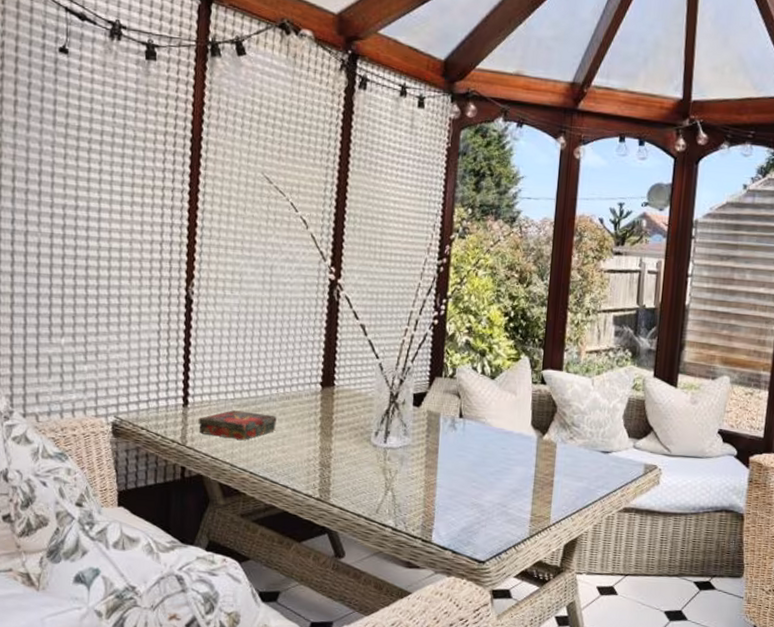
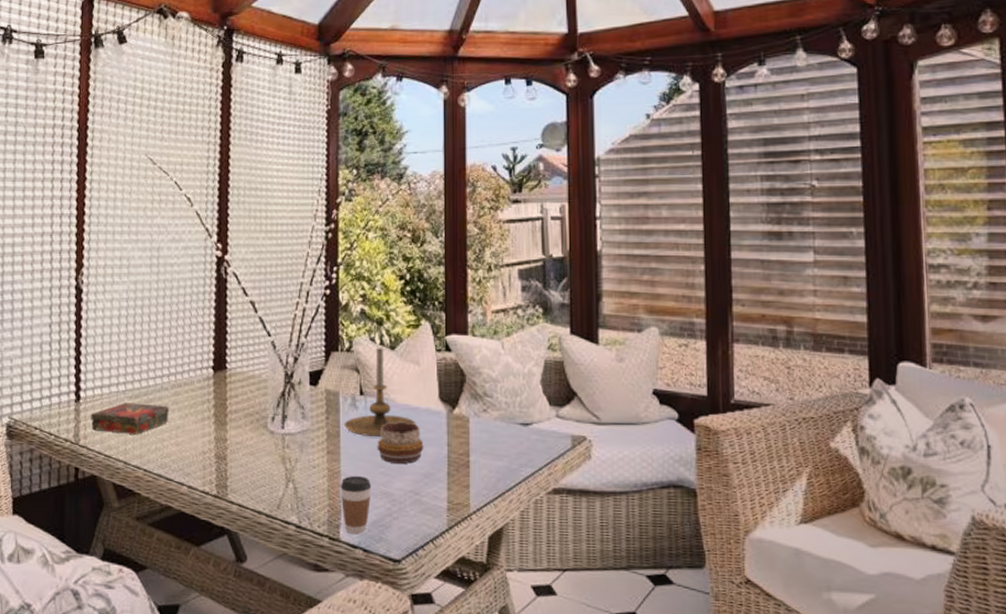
coffee cup: none [435,488,464,538] -> present [340,476,372,534]
candle holder: none [443,376,509,455] -> present [344,347,416,437]
decorative bowl: none [471,443,514,480] -> present [377,422,424,464]

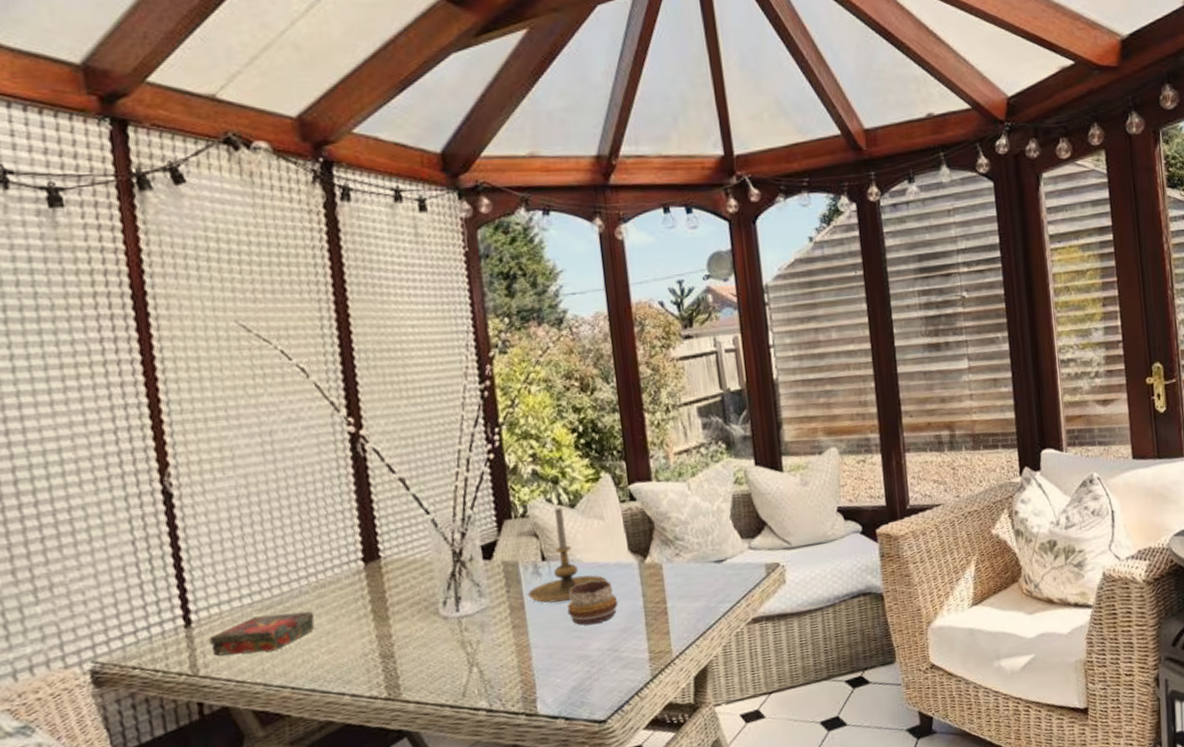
coffee cup: present [340,476,372,534] -> none [531,644,567,706]

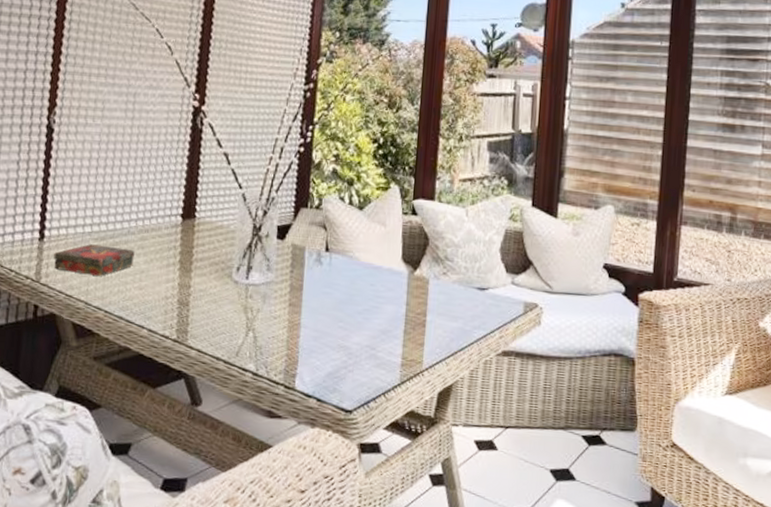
candle holder: present [528,507,607,603] -> none [307,206,378,292]
decorative bowl: present [567,580,619,626] -> none [338,279,384,320]

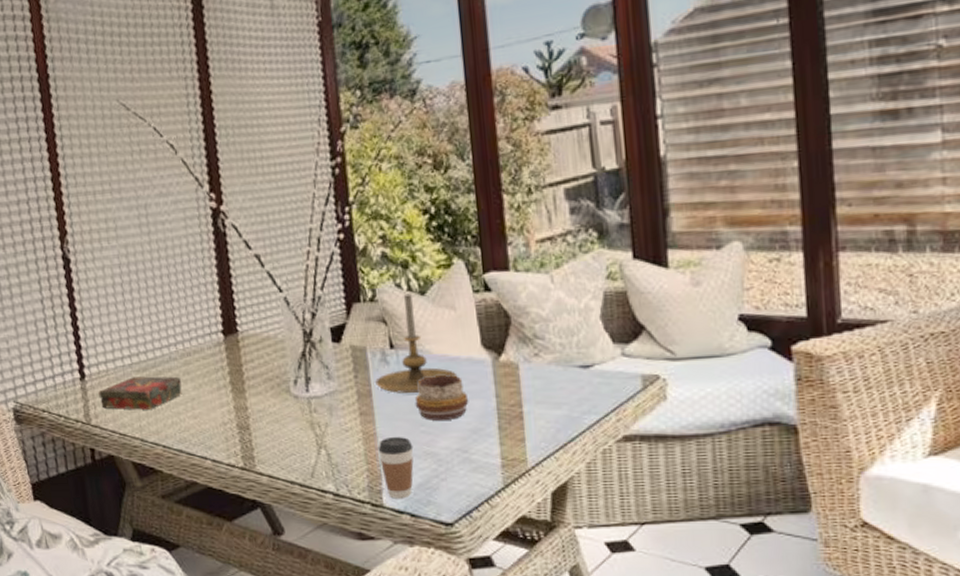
coffee cup: none [299,328,330,384] -> present [378,437,414,499]
candle holder: none [307,206,378,292] -> present [375,293,458,393]
decorative bowl: none [338,279,384,320] -> present [414,375,469,421]

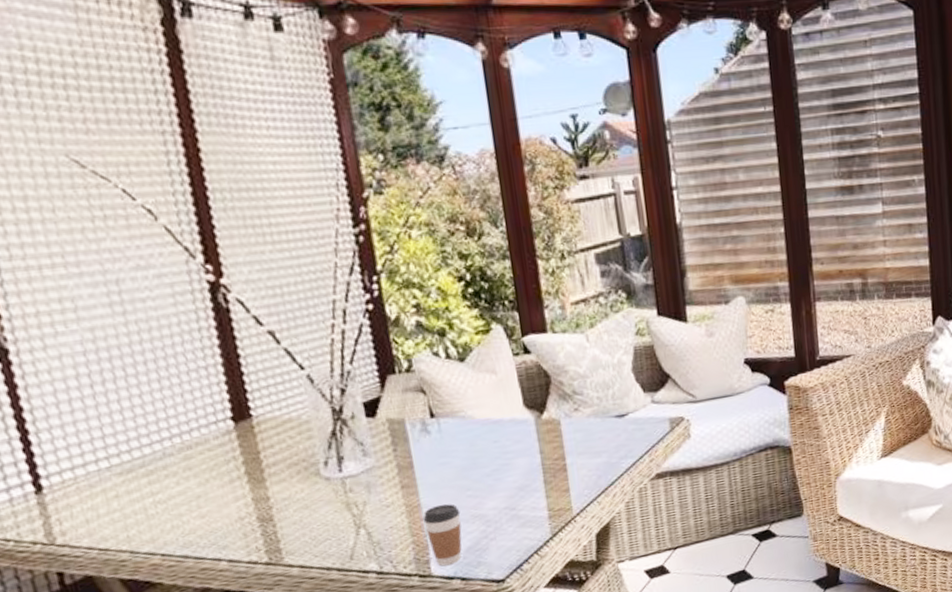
book: present [98,376,182,410] -> none [64,474,183,524]
candle holder: present [375,293,458,393] -> none [416,361,502,462]
decorative bowl: present [414,375,469,421] -> none [459,437,515,484]

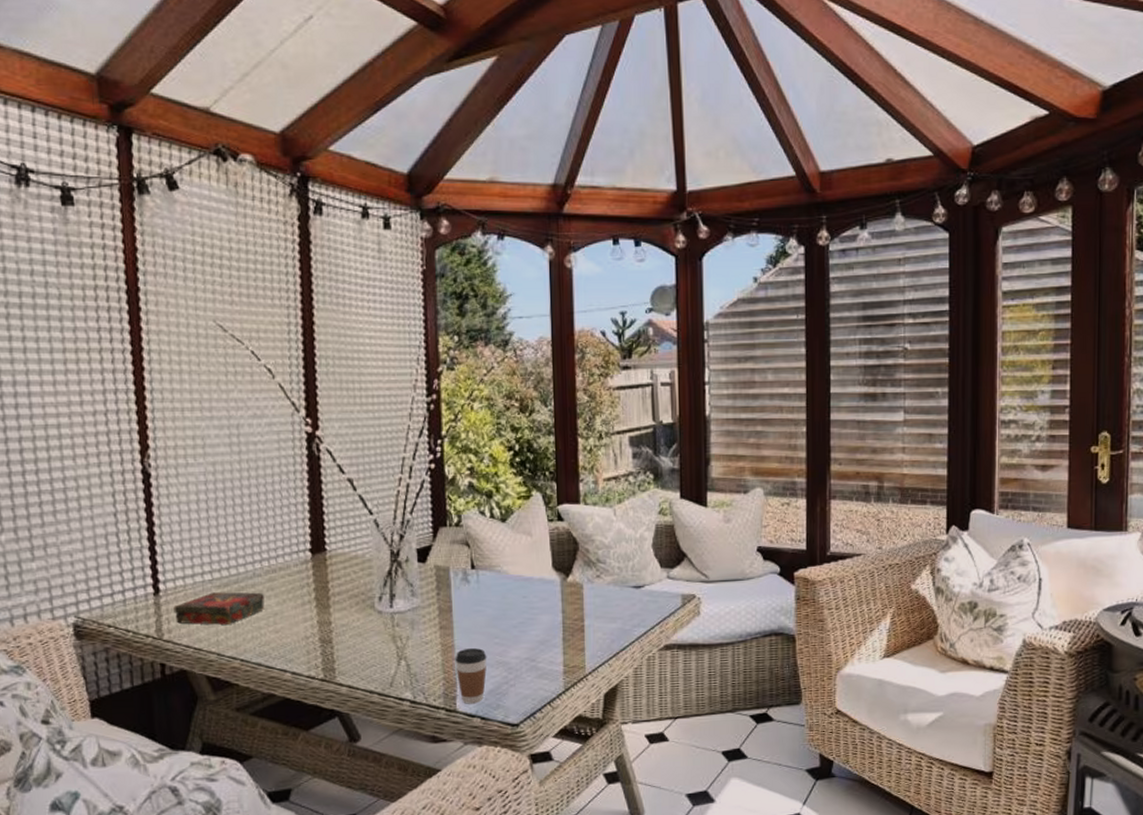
book: none [64,474,183,524] -> present [173,592,265,625]

